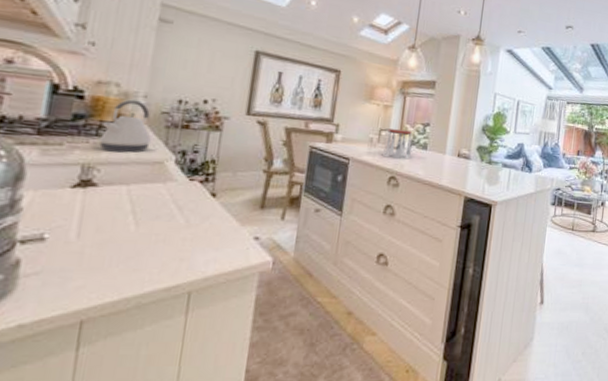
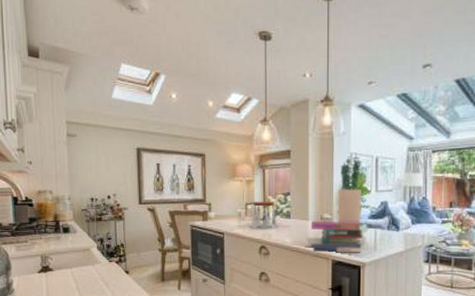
kettle: present [98,99,152,153] -> none [47,202,80,244]
books: none [441,152,498,192] -> present [307,218,362,253]
vase: none [474,93,504,180] -> present [337,152,362,242]

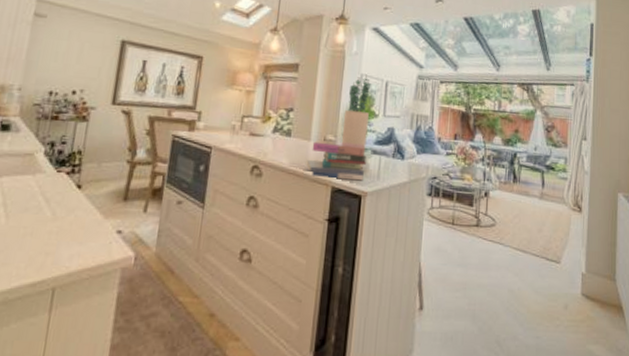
jar: present [251,201,276,230] -> none [245,114,276,148]

